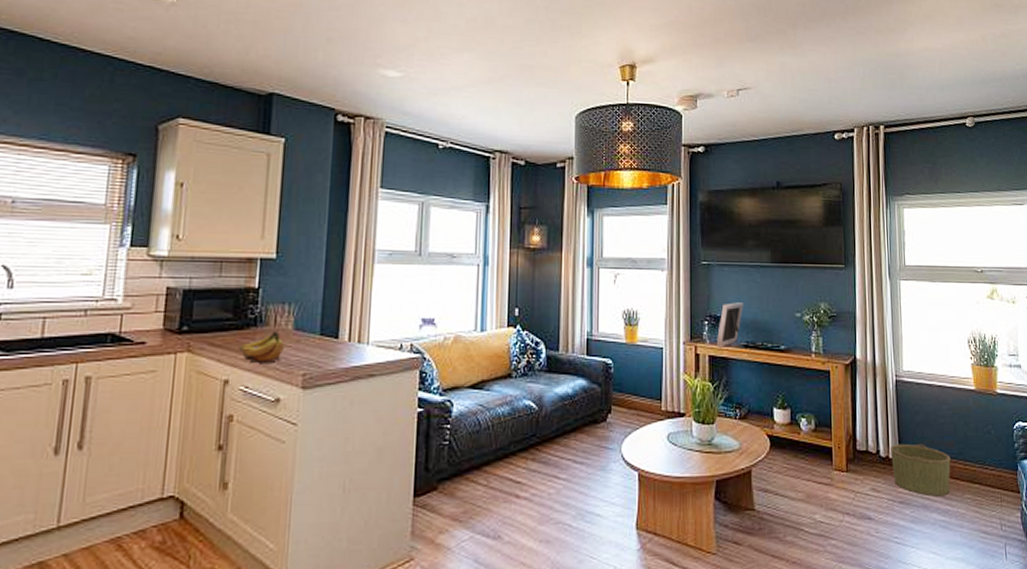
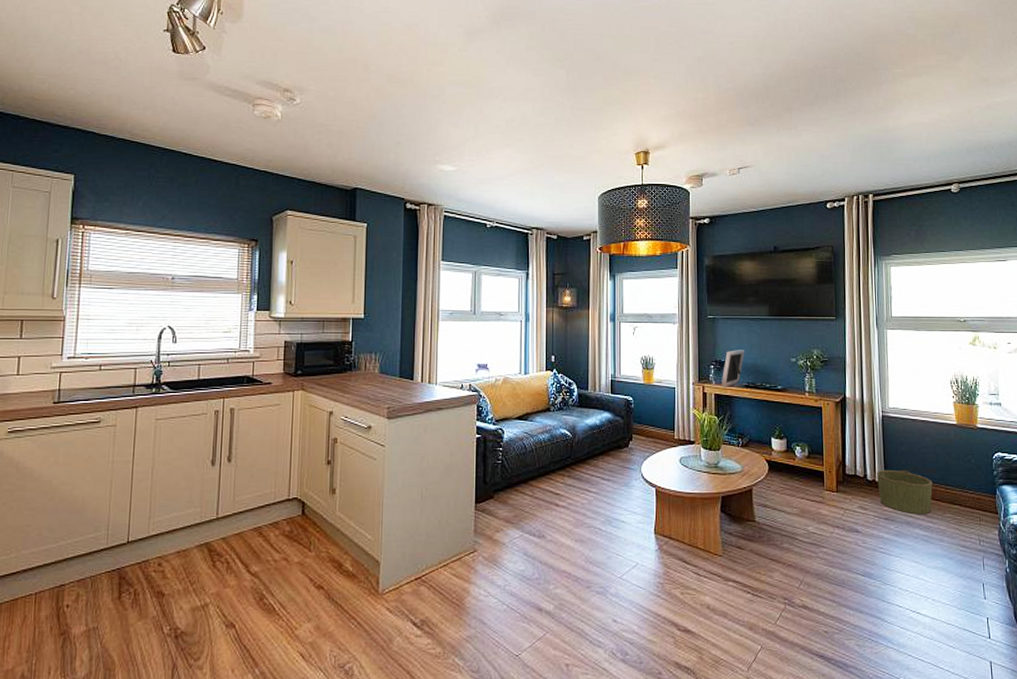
fruit: present [239,330,285,363] -> none [339,374,373,399]

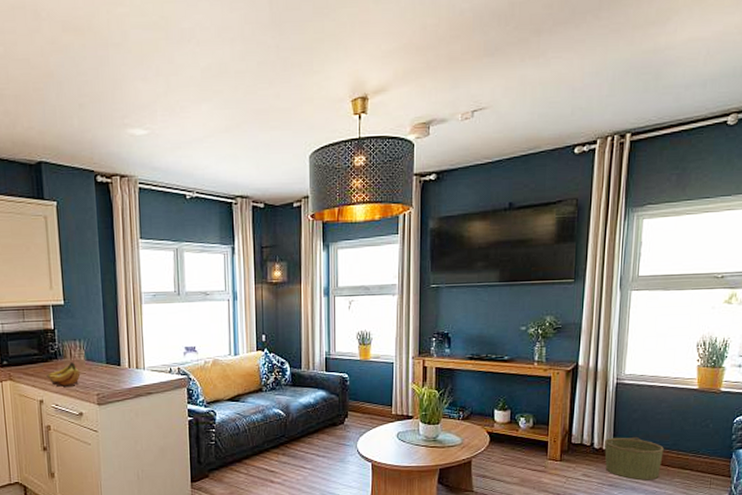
fruit: none [339,374,373,399] -> present [46,361,81,387]
picture frame: present [721,350,745,387] -> none [442,320,470,360]

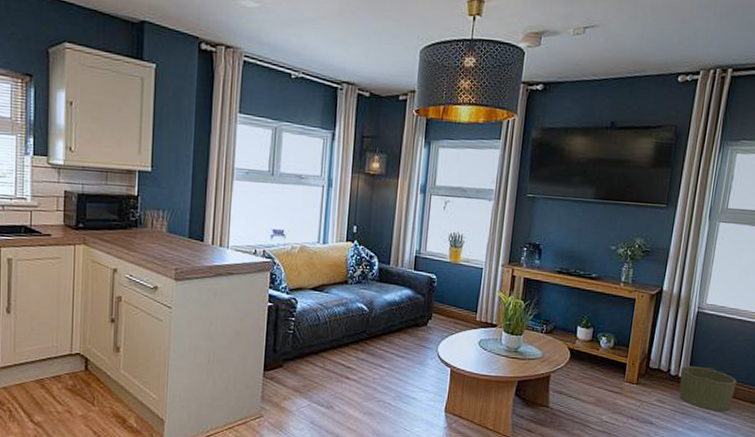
fruit: present [46,361,81,387] -> none [124,232,161,258]

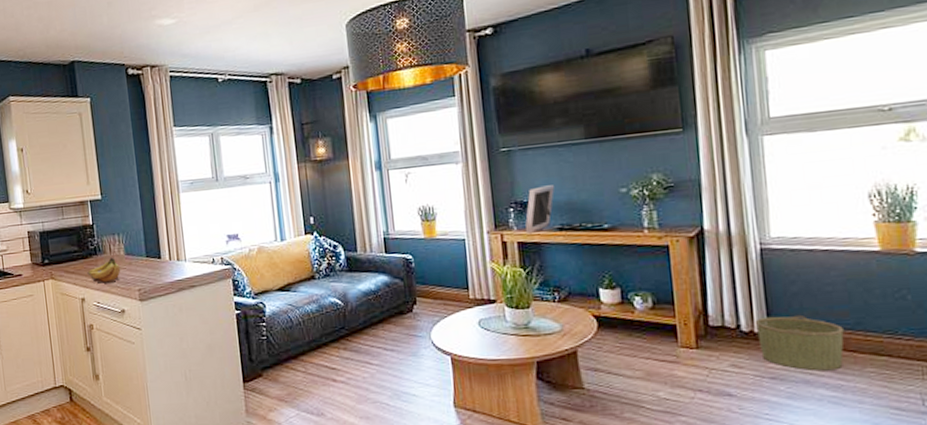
fruit: none [124,232,161,258] -> present [87,257,121,283]
picture frame: none [532,233,562,272] -> present [524,185,555,233]

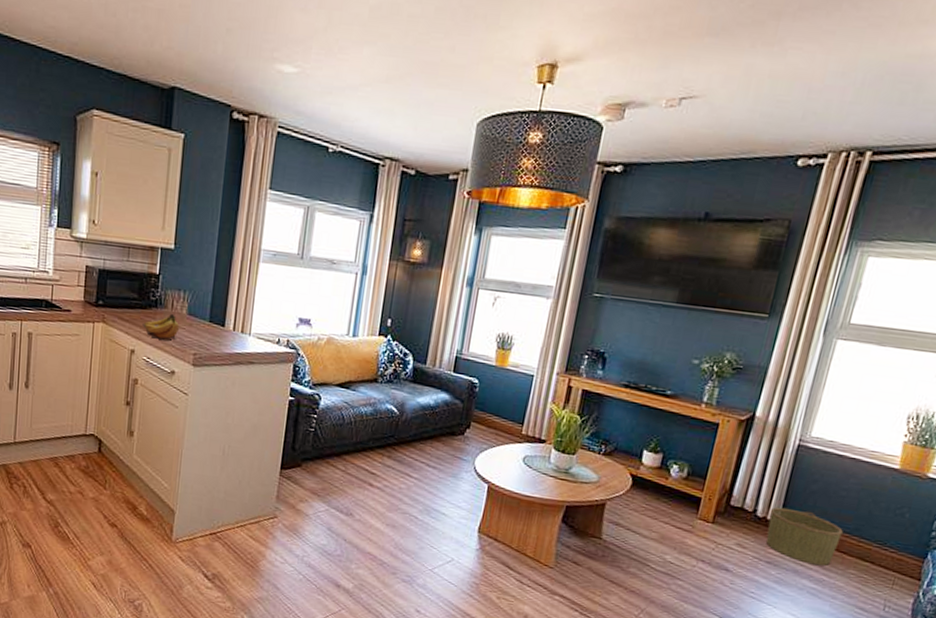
picture frame: present [524,185,555,233] -> none [592,340,633,384]

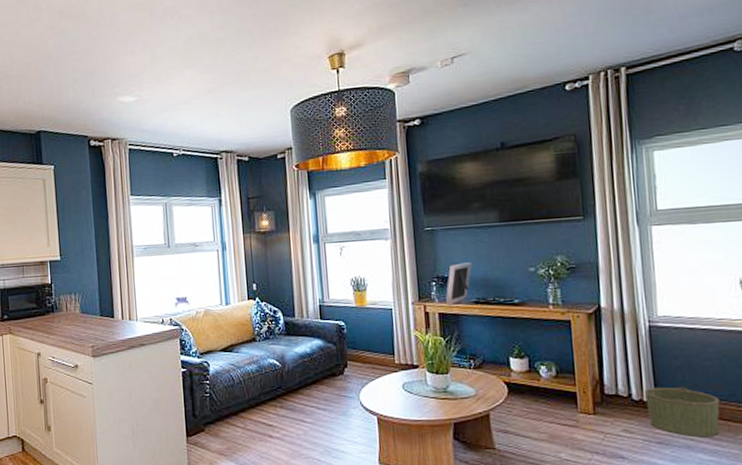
fruit: present [143,313,180,341] -> none [44,314,76,339]
picture frame: none [592,340,633,384] -> present [445,262,472,305]

